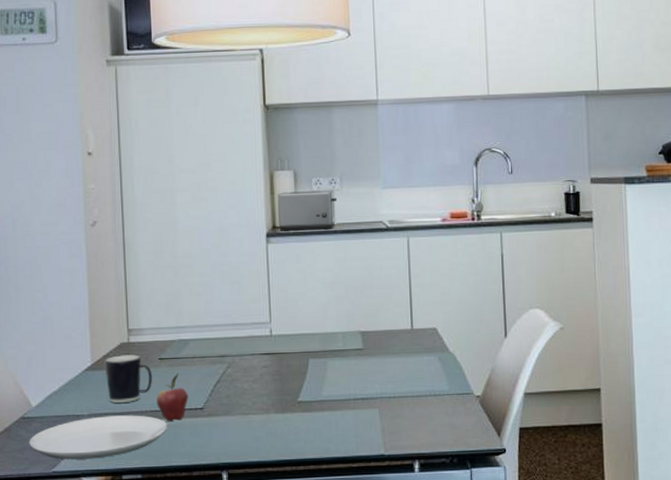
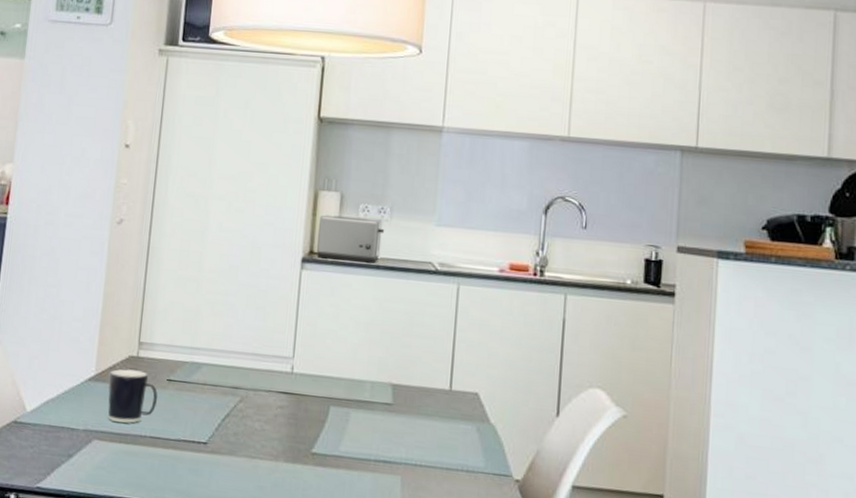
plate: present [29,415,167,460] -> none [17,433,165,481]
fruit: present [156,373,188,422] -> none [157,399,193,453]

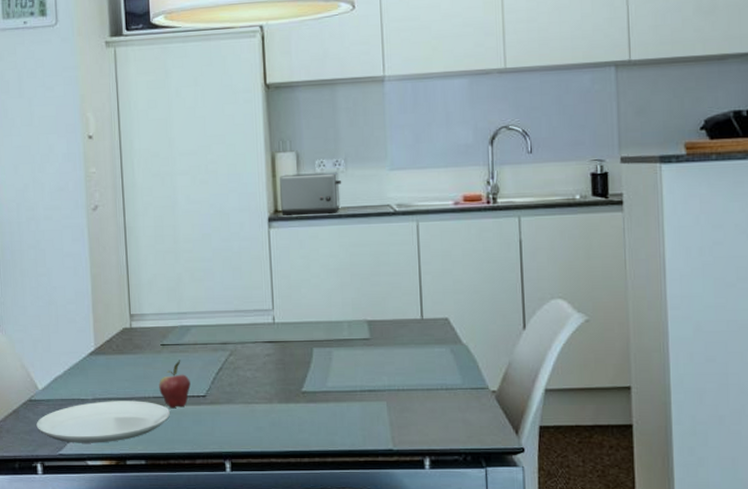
plate: none [17,433,165,481] -> present [36,401,170,443]
mug: present [108,369,158,424] -> none [107,340,155,389]
fruit: none [157,399,193,453] -> present [159,360,191,409]

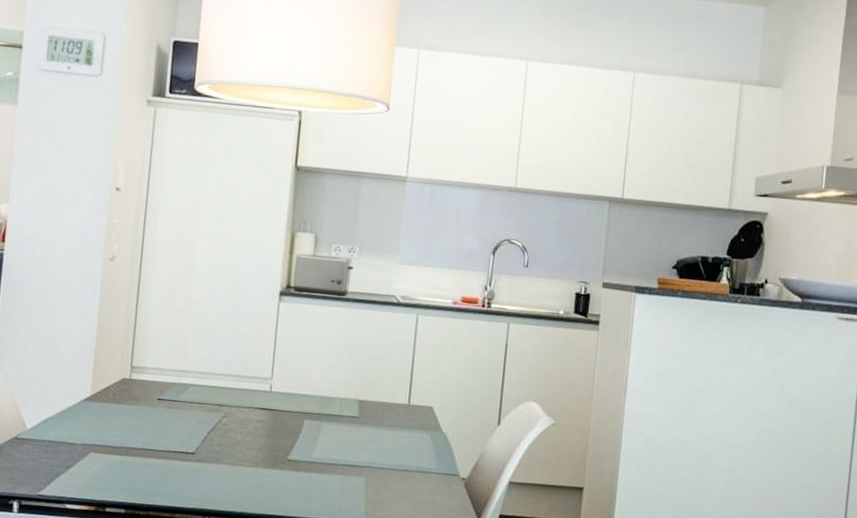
plate: present [36,401,170,443] -> none [19,447,157,488]
fruit: present [159,360,191,409] -> none [149,415,181,462]

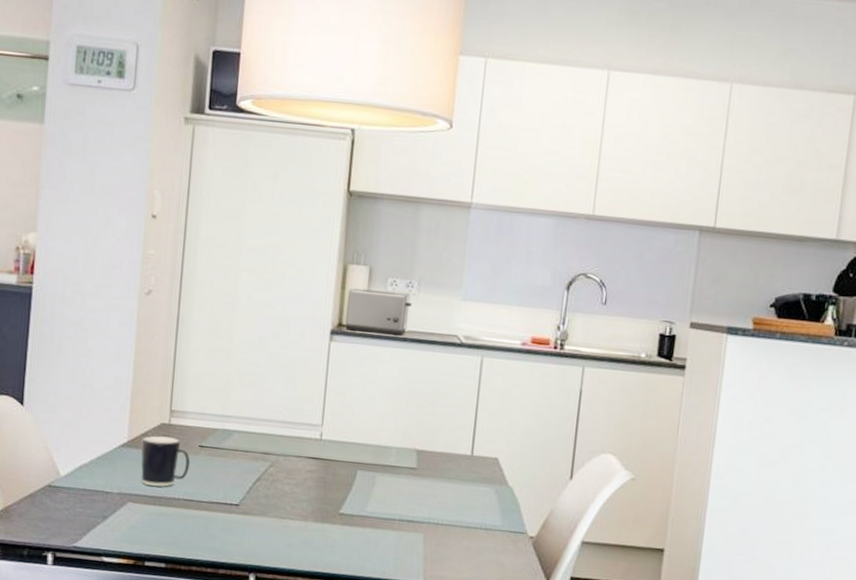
mug: none [103,390,149,438] -> present [141,435,190,487]

